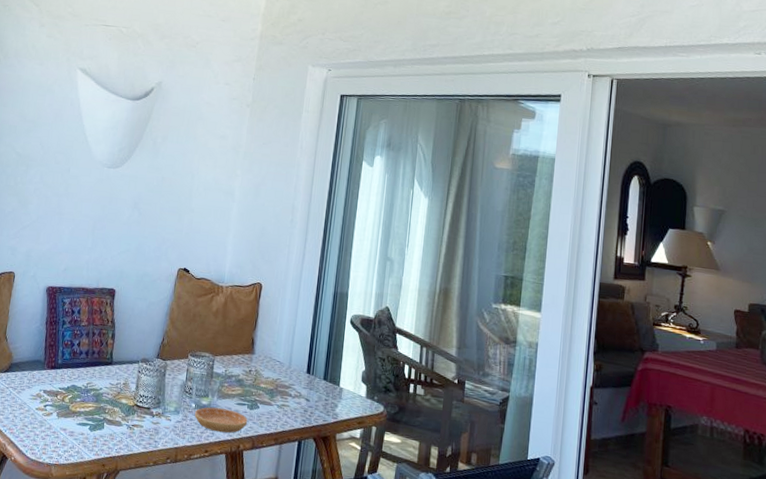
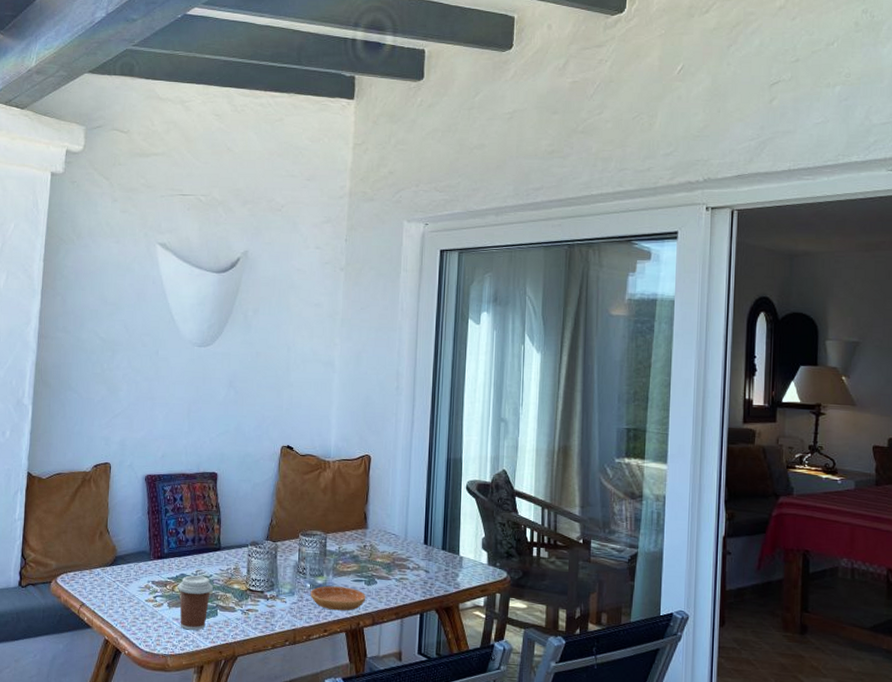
coffee cup: none [67,387,102,442] -> present [178,575,213,631]

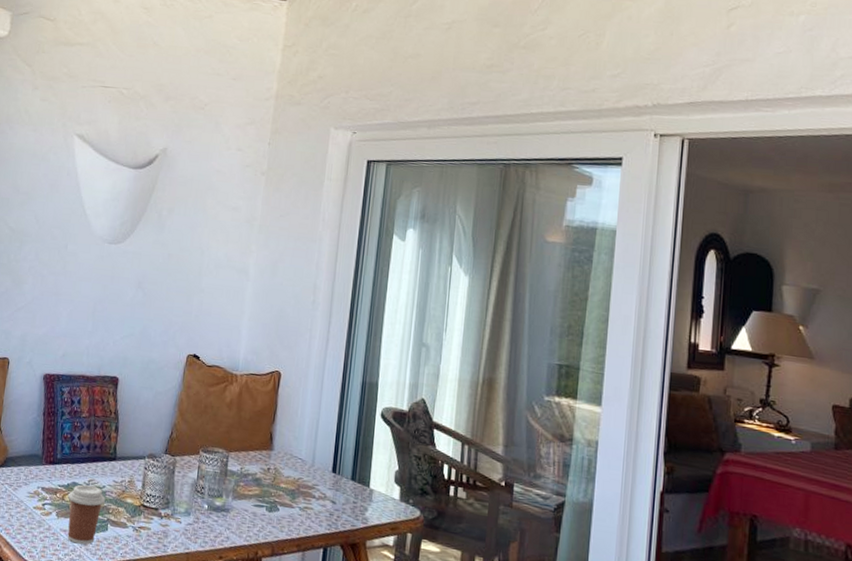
saucer: present [311,586,366,611] -> none [207,508,267,538]

